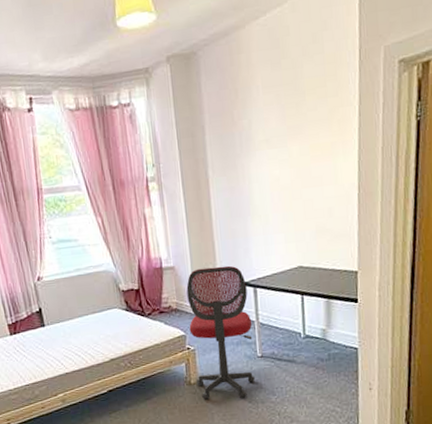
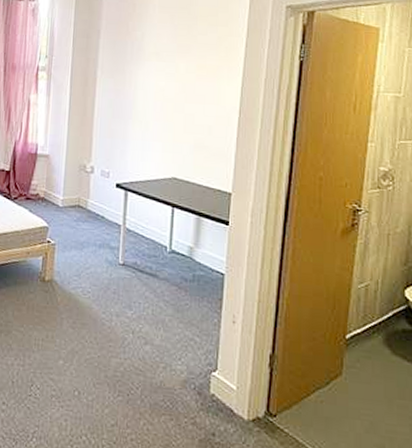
chair: present [186,265,255,400] -> none [51,161,119,307]

